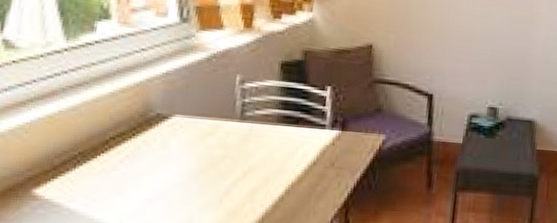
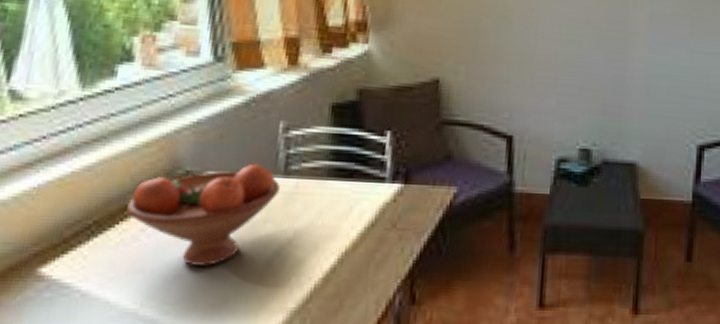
fruit bowl: none [107,109,237,192] -> present [126,163,280,266]

